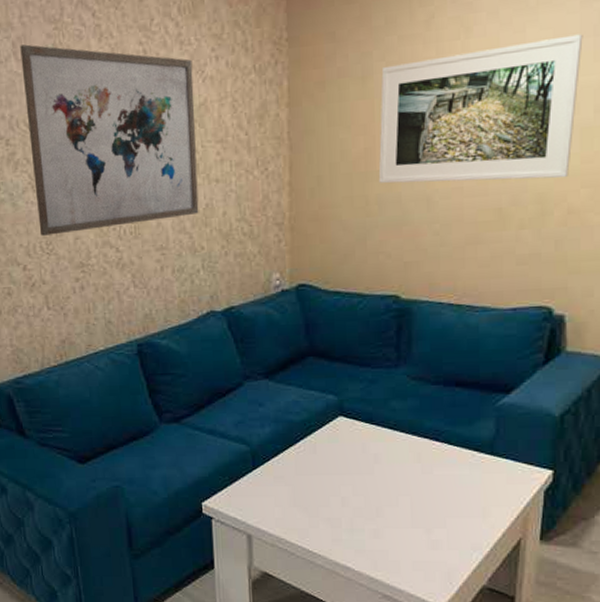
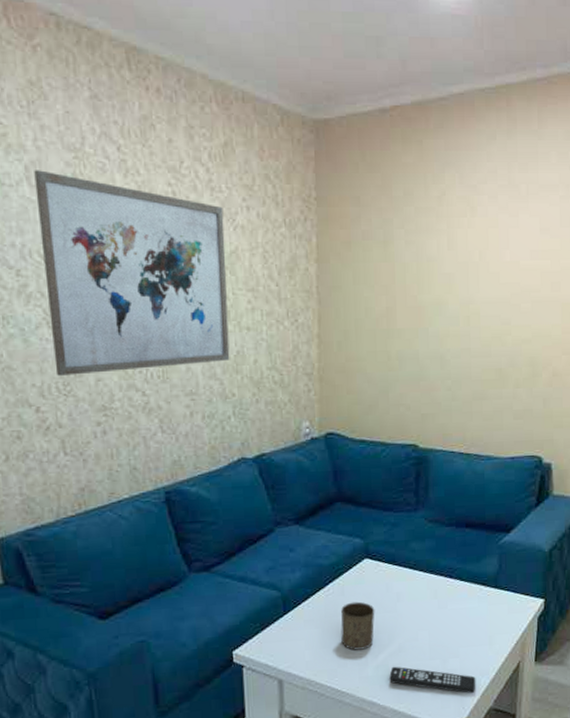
cup: none [312,461,350,511] -> present [341,601,375,651]
remote control: none [365,531,467,569] -> present [389,666,476,694]
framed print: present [378,34,583,184] -> none [399,224,562,345]

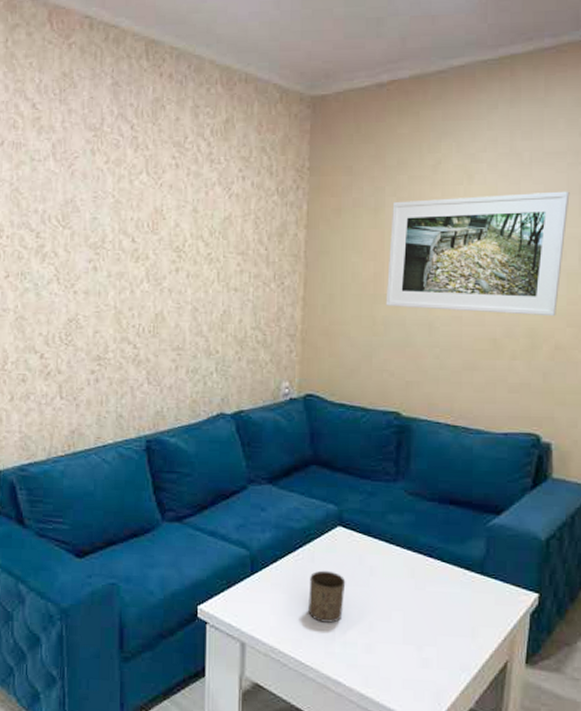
wall art: present [34,170,230,376] -> none [59,147,220,327]
remote control: present [389,666,476,694] -> none [357,645,455,690]
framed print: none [399,224,562,345] -> present [385,191,570,317]

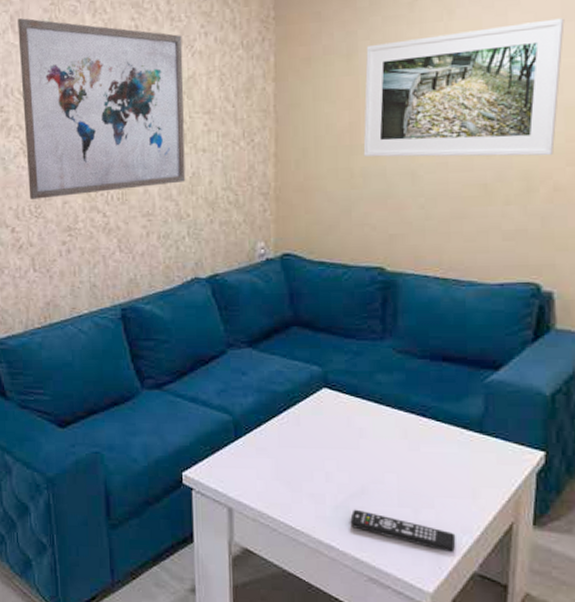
wall art: none [59,147,220,327] -> present [18,18,186,199]
cup: present [308,570,346,623] -> none [296,433,335,487]
remote control: none [357,645,455,690] -> present [350,509,456,553]

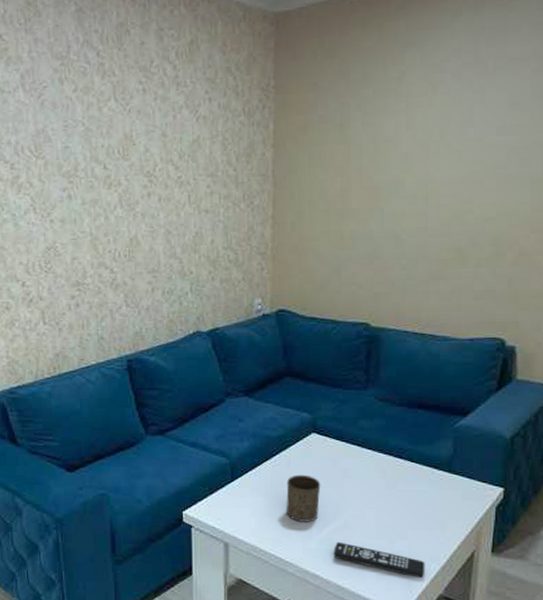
wall art: present [18,18,186,199] -> none [28,77,189,255]
cup: none [296,433,335,487] -> present [286,474,321,522]
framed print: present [363,18,565,157] -> none [353,97,534,224]

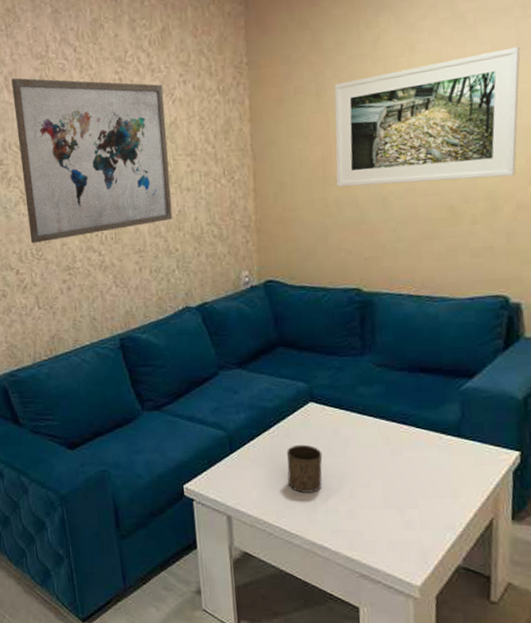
wall art: none [28,77,189,255] -> present [11,78,173,243]
remote control: present [333,541,425,579] -> none [340,512,440,549]
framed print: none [353,97,534,224] -> present [334,46,520,187]

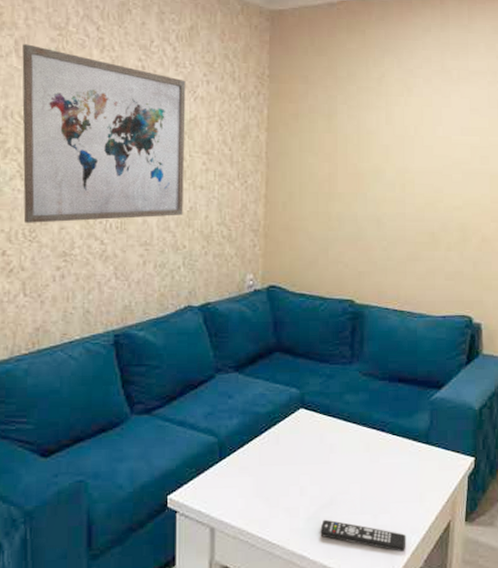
cup: present [287,444,323,493] -> none [274,451,308,501]
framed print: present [334,46,520,187] -> none [339,105,490,213]
remote control: none [340,512,440,549] -> present [320,519,407,553]

